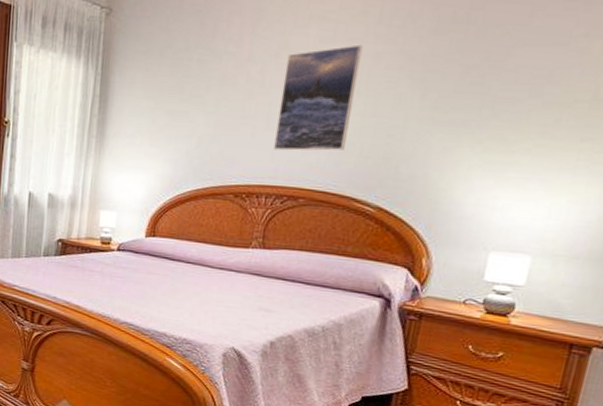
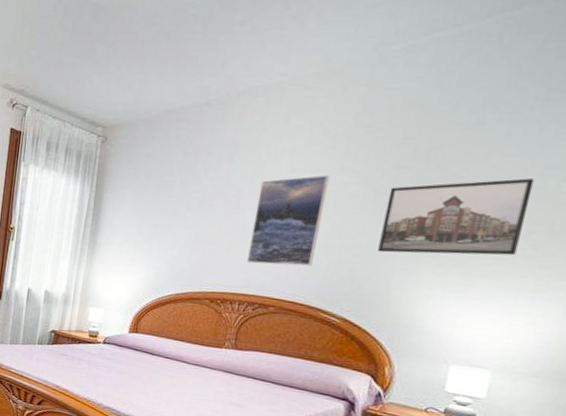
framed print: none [414,40,580,131] -> present [378,178,535,256]

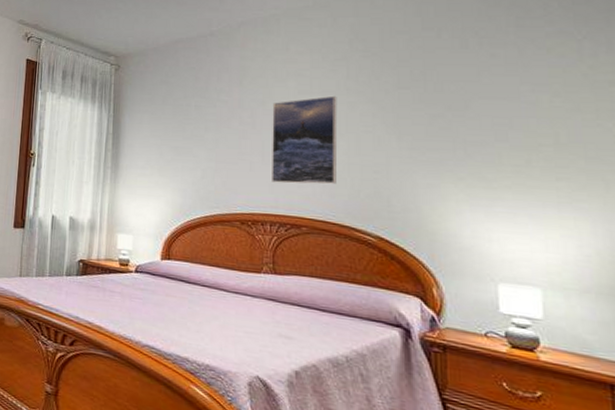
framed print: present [378,178,535,256] -> none [396,95,531,169]

